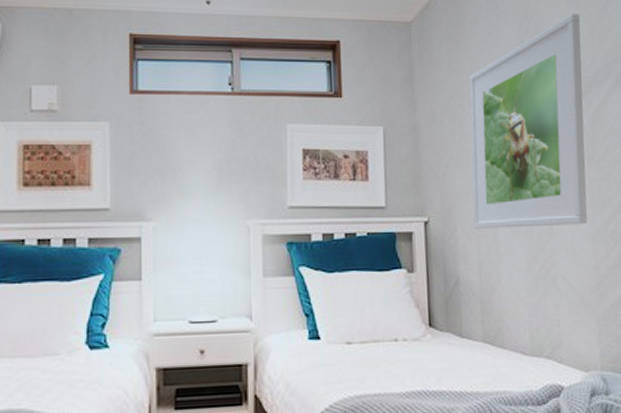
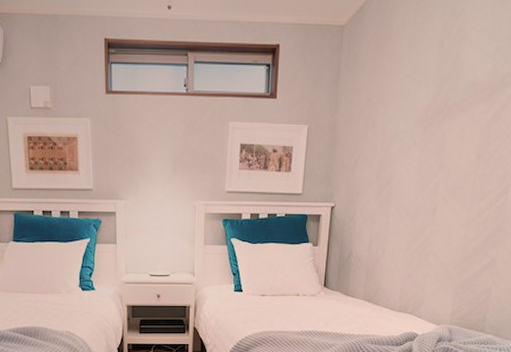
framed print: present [469,14,588,229] -> none [370,15,502,214]

